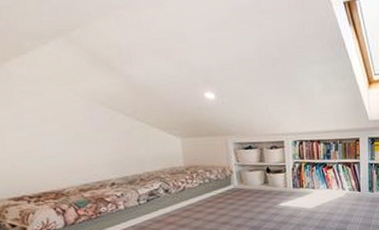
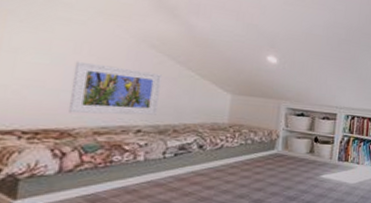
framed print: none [46,128,123,176] -> present [67,61,162,115]

